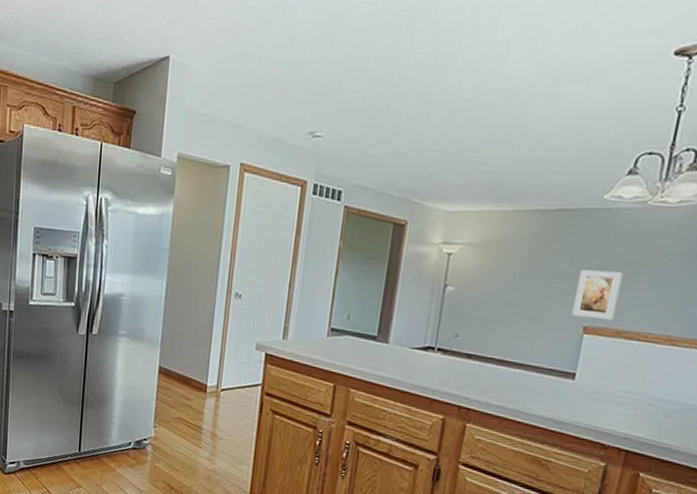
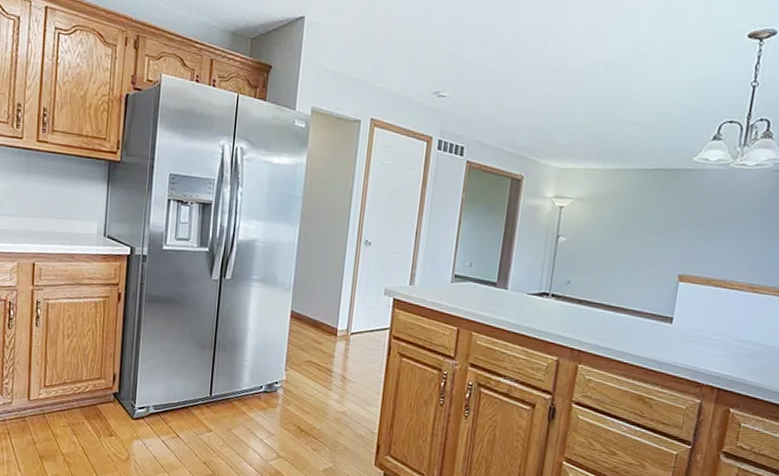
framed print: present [572,270,623,320] -> none [668,223,711,269]

